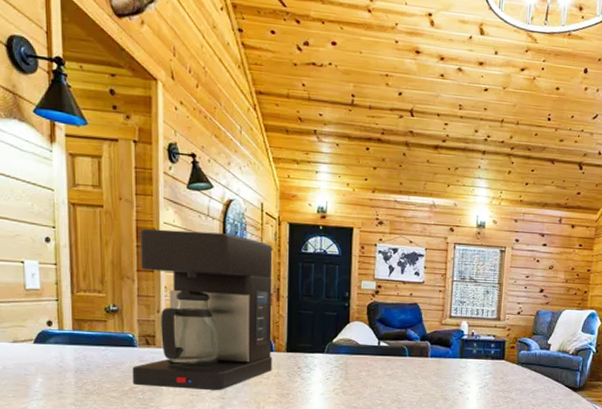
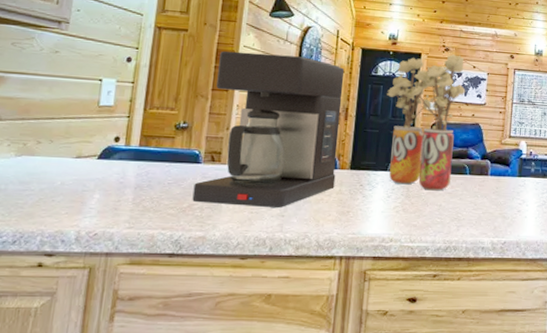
flower arrangement: none [319,228,402,373] -> present [387,54,466,191]

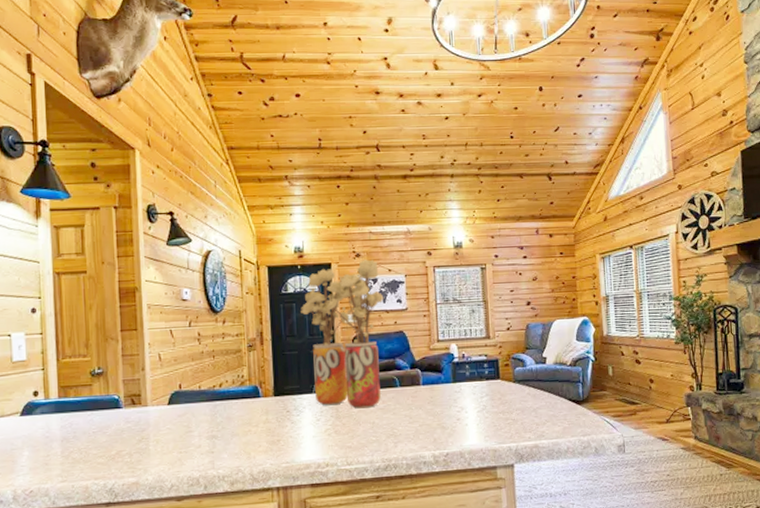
coffee maker: present [192,50,345,209] -> none [118,284,261,449]

